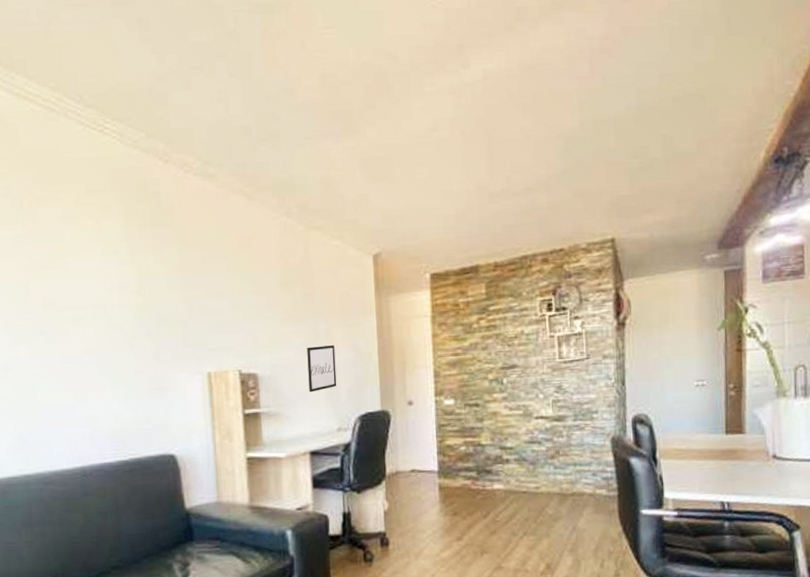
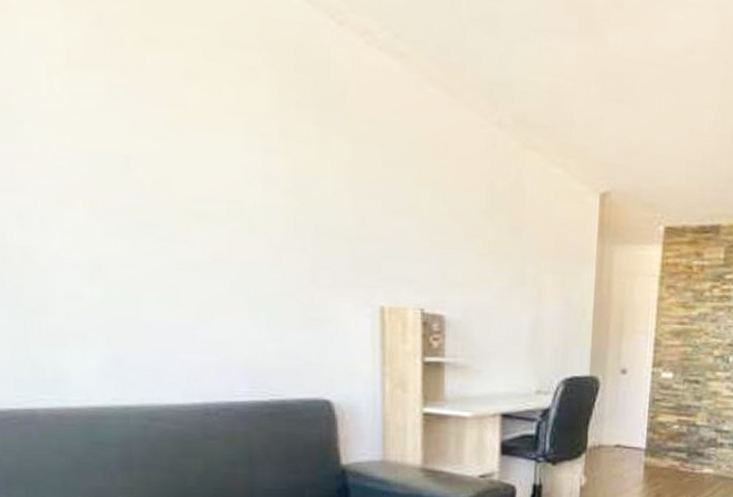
wall art: present [307,344,337,393] -> none [507,292,543,346]

